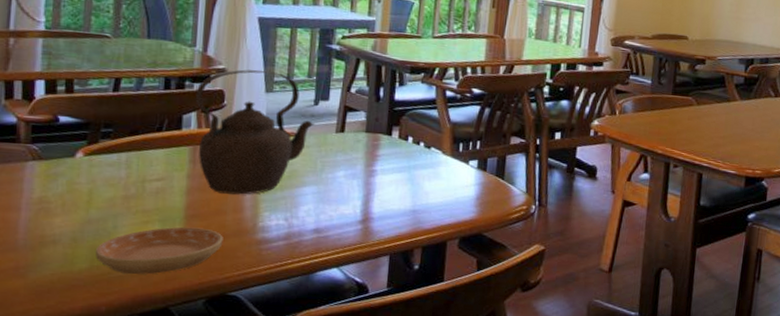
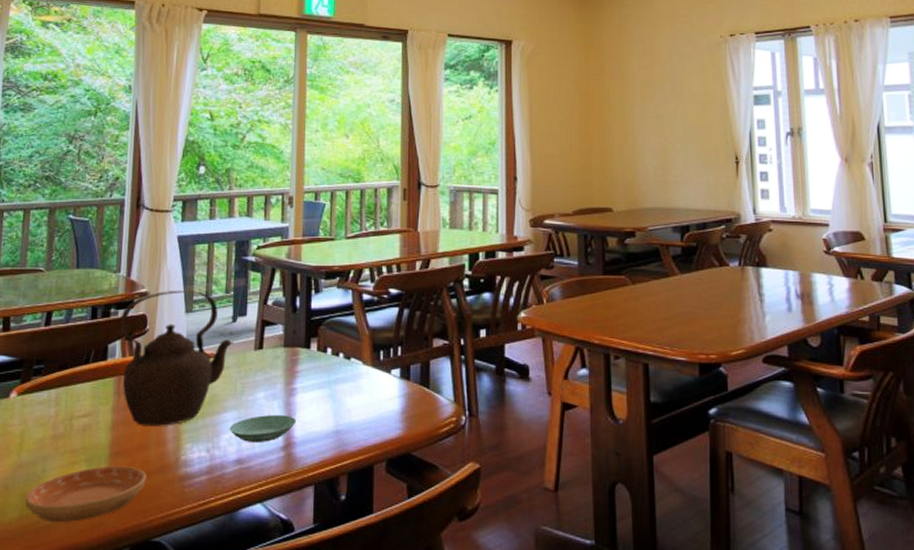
saucer: none [308,192,375,216] -> present [229,415,297,442]

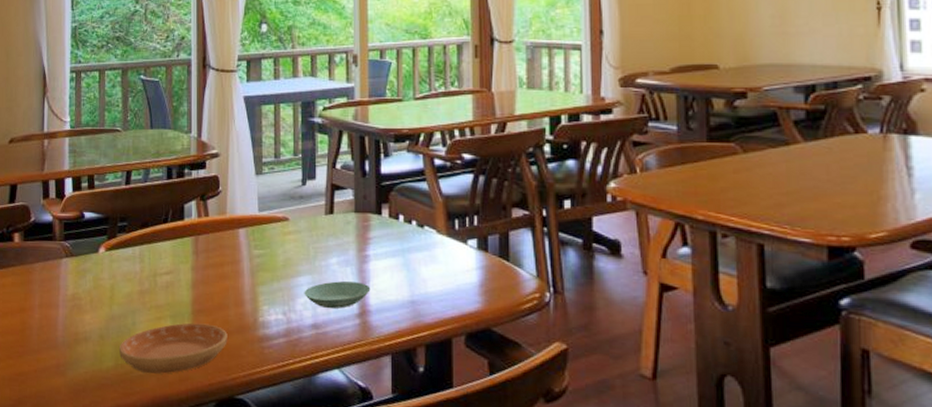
teapot: present [119,290,235,426] -> none [194,151,305,287]

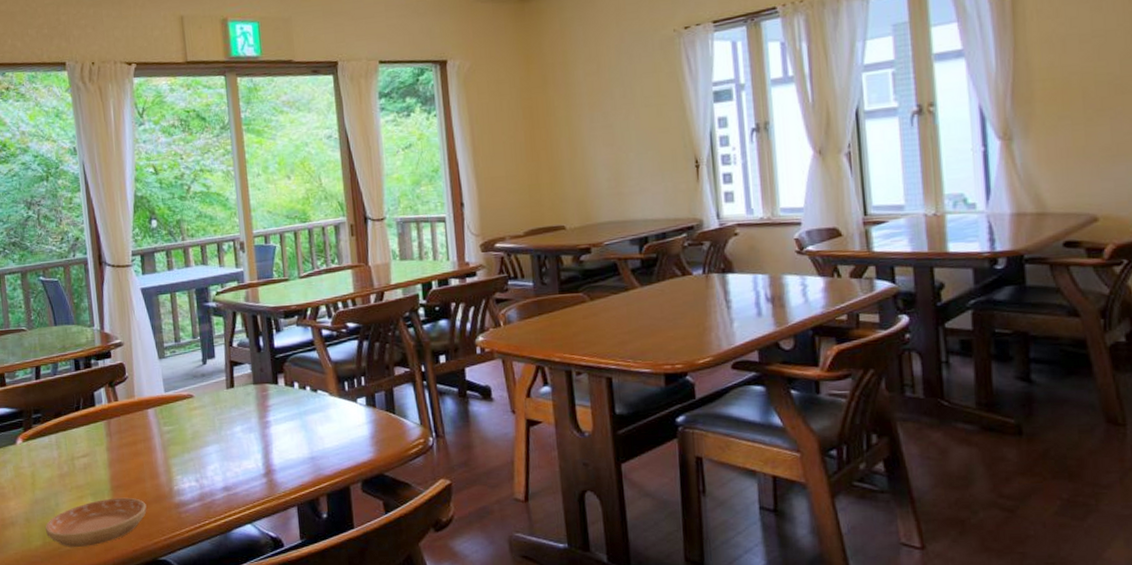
saucer: present [304,281,371,309] -> none [213,446,274,471]

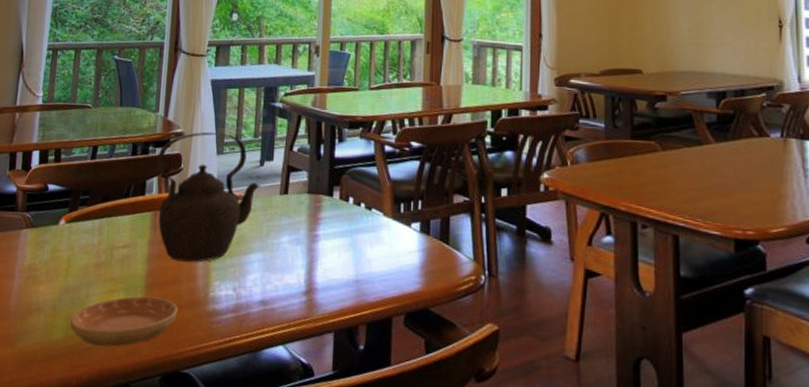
teapot: none [101,338,208,462] -> present [157,132,262,262]

